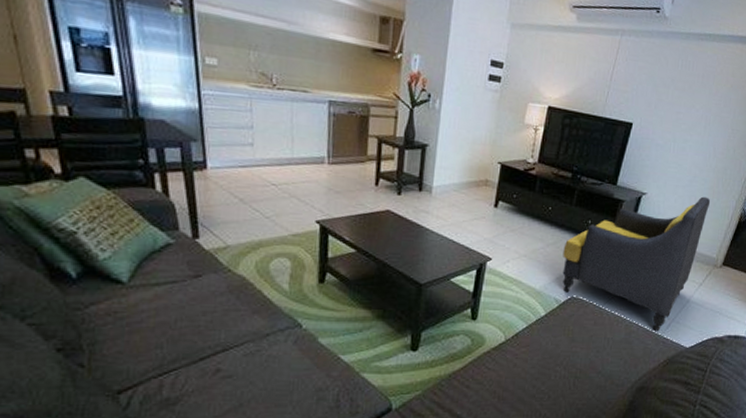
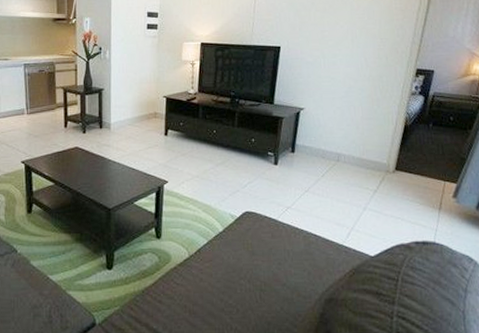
armchair: present [562,196,711,331] -> none [232,105,371,241]

